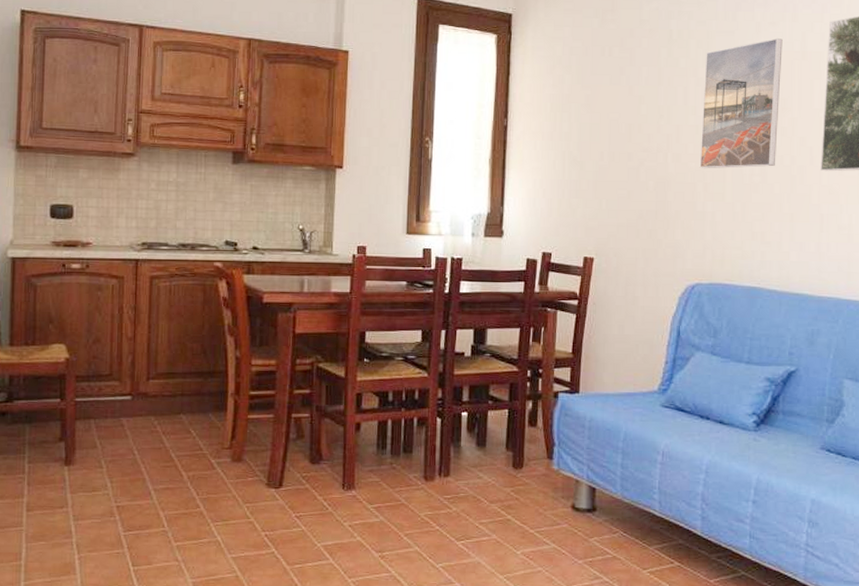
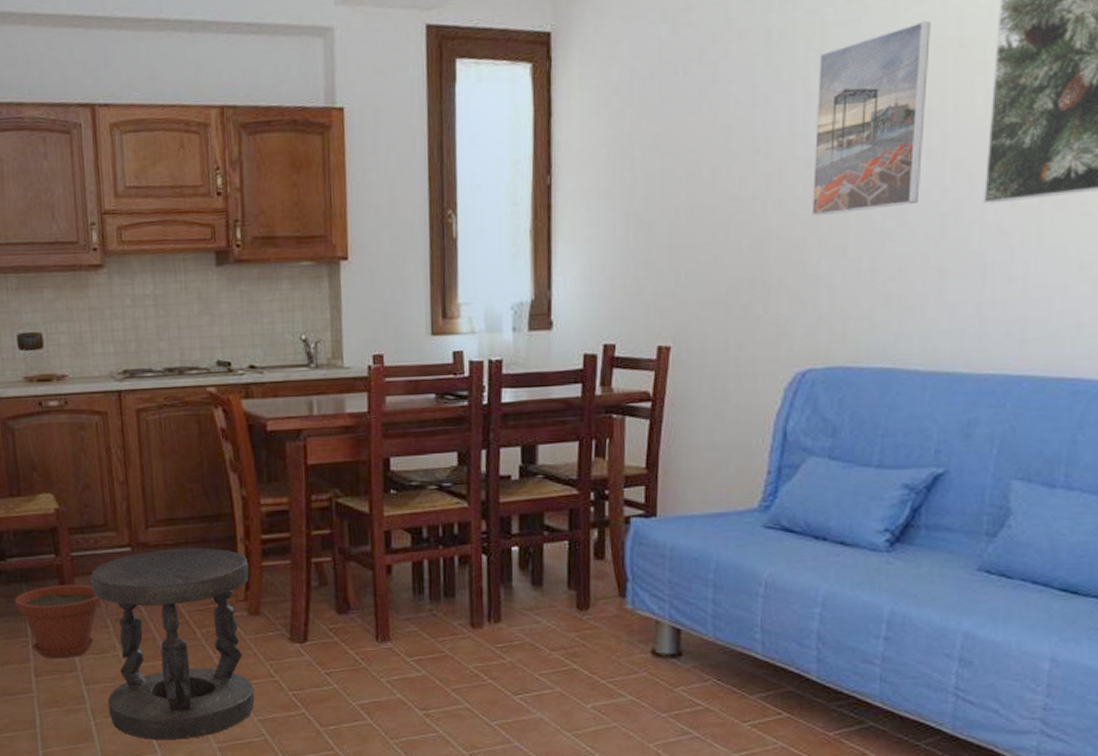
plant pot: none [16,427,100,495] -> present [14,584,103,659]
stool: none [90,399,236,574] -> present [90,547,255,740]

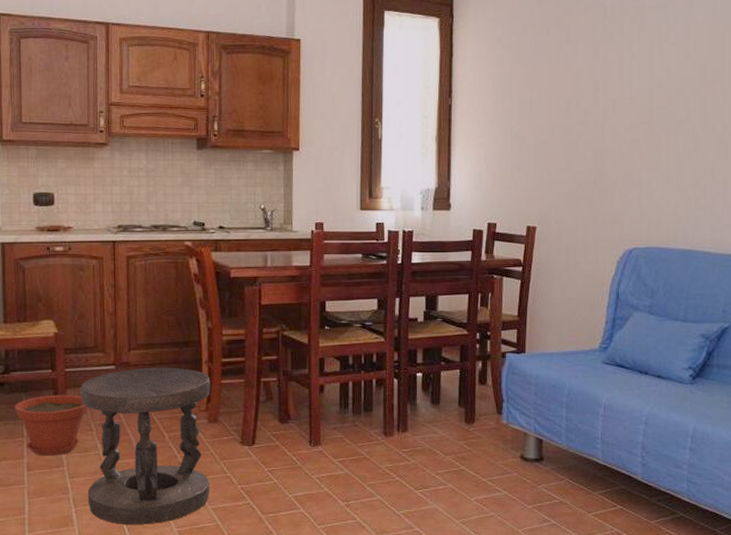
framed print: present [811,21,931,217] -> none [635,11,714,140]

